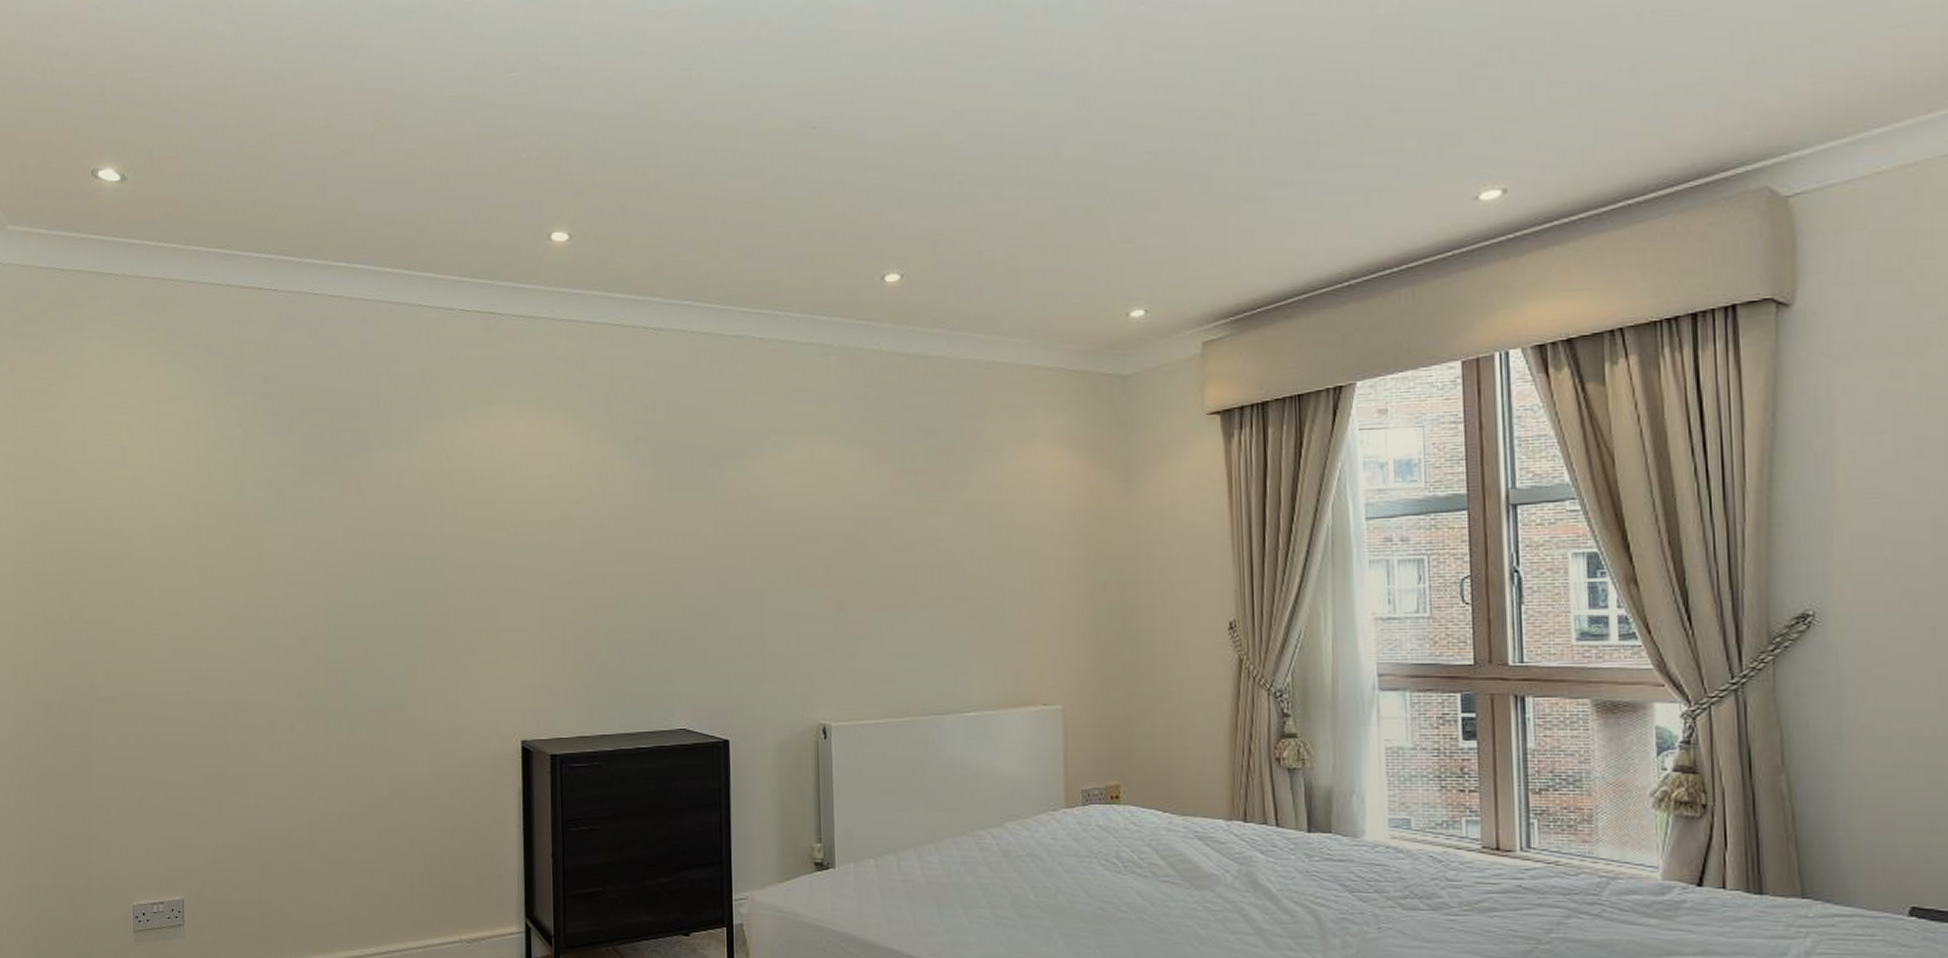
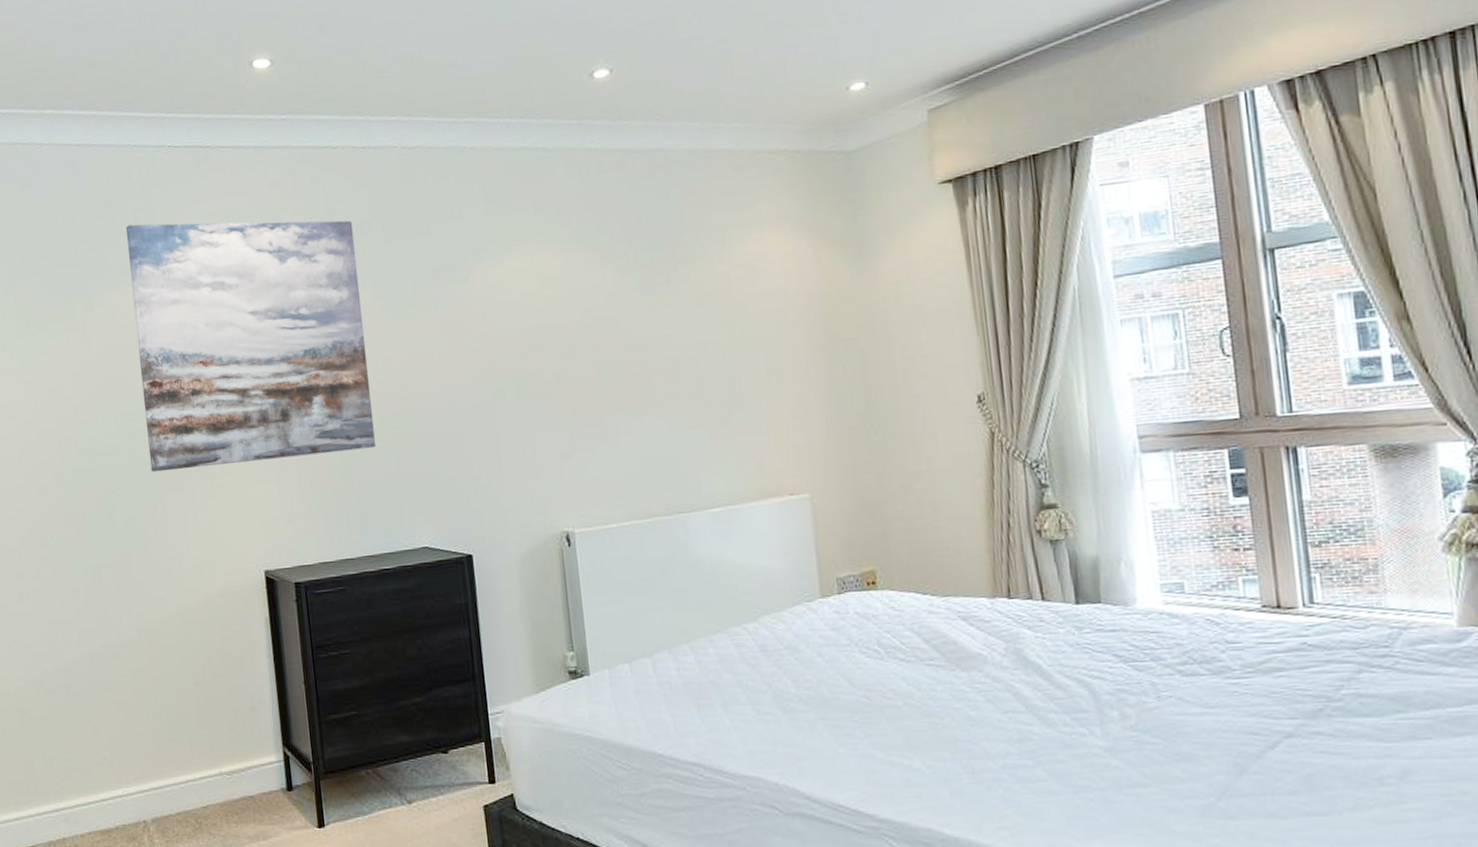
wall art: none [410,384,643,633] -> present [125,220,377,473]

